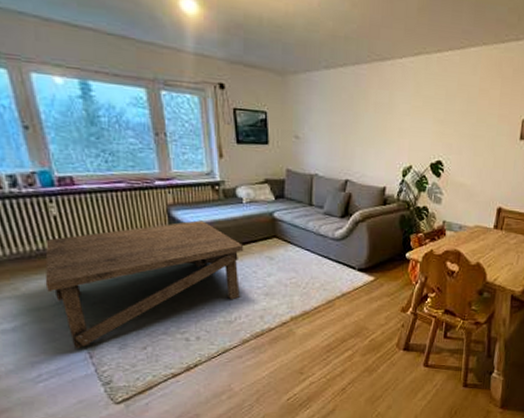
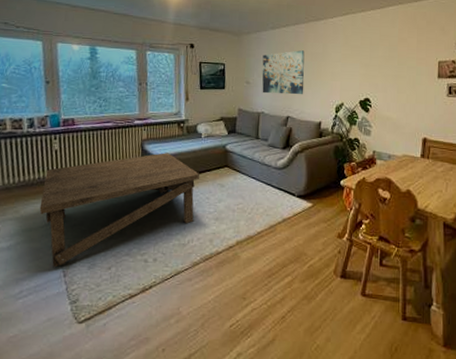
wall art: none [314,98,367,155] -> present [262,50,305,95]

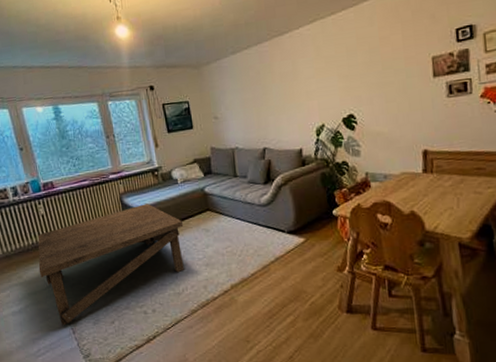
wall art: present [262,50,305,95] -> none [227,72,278,127]

